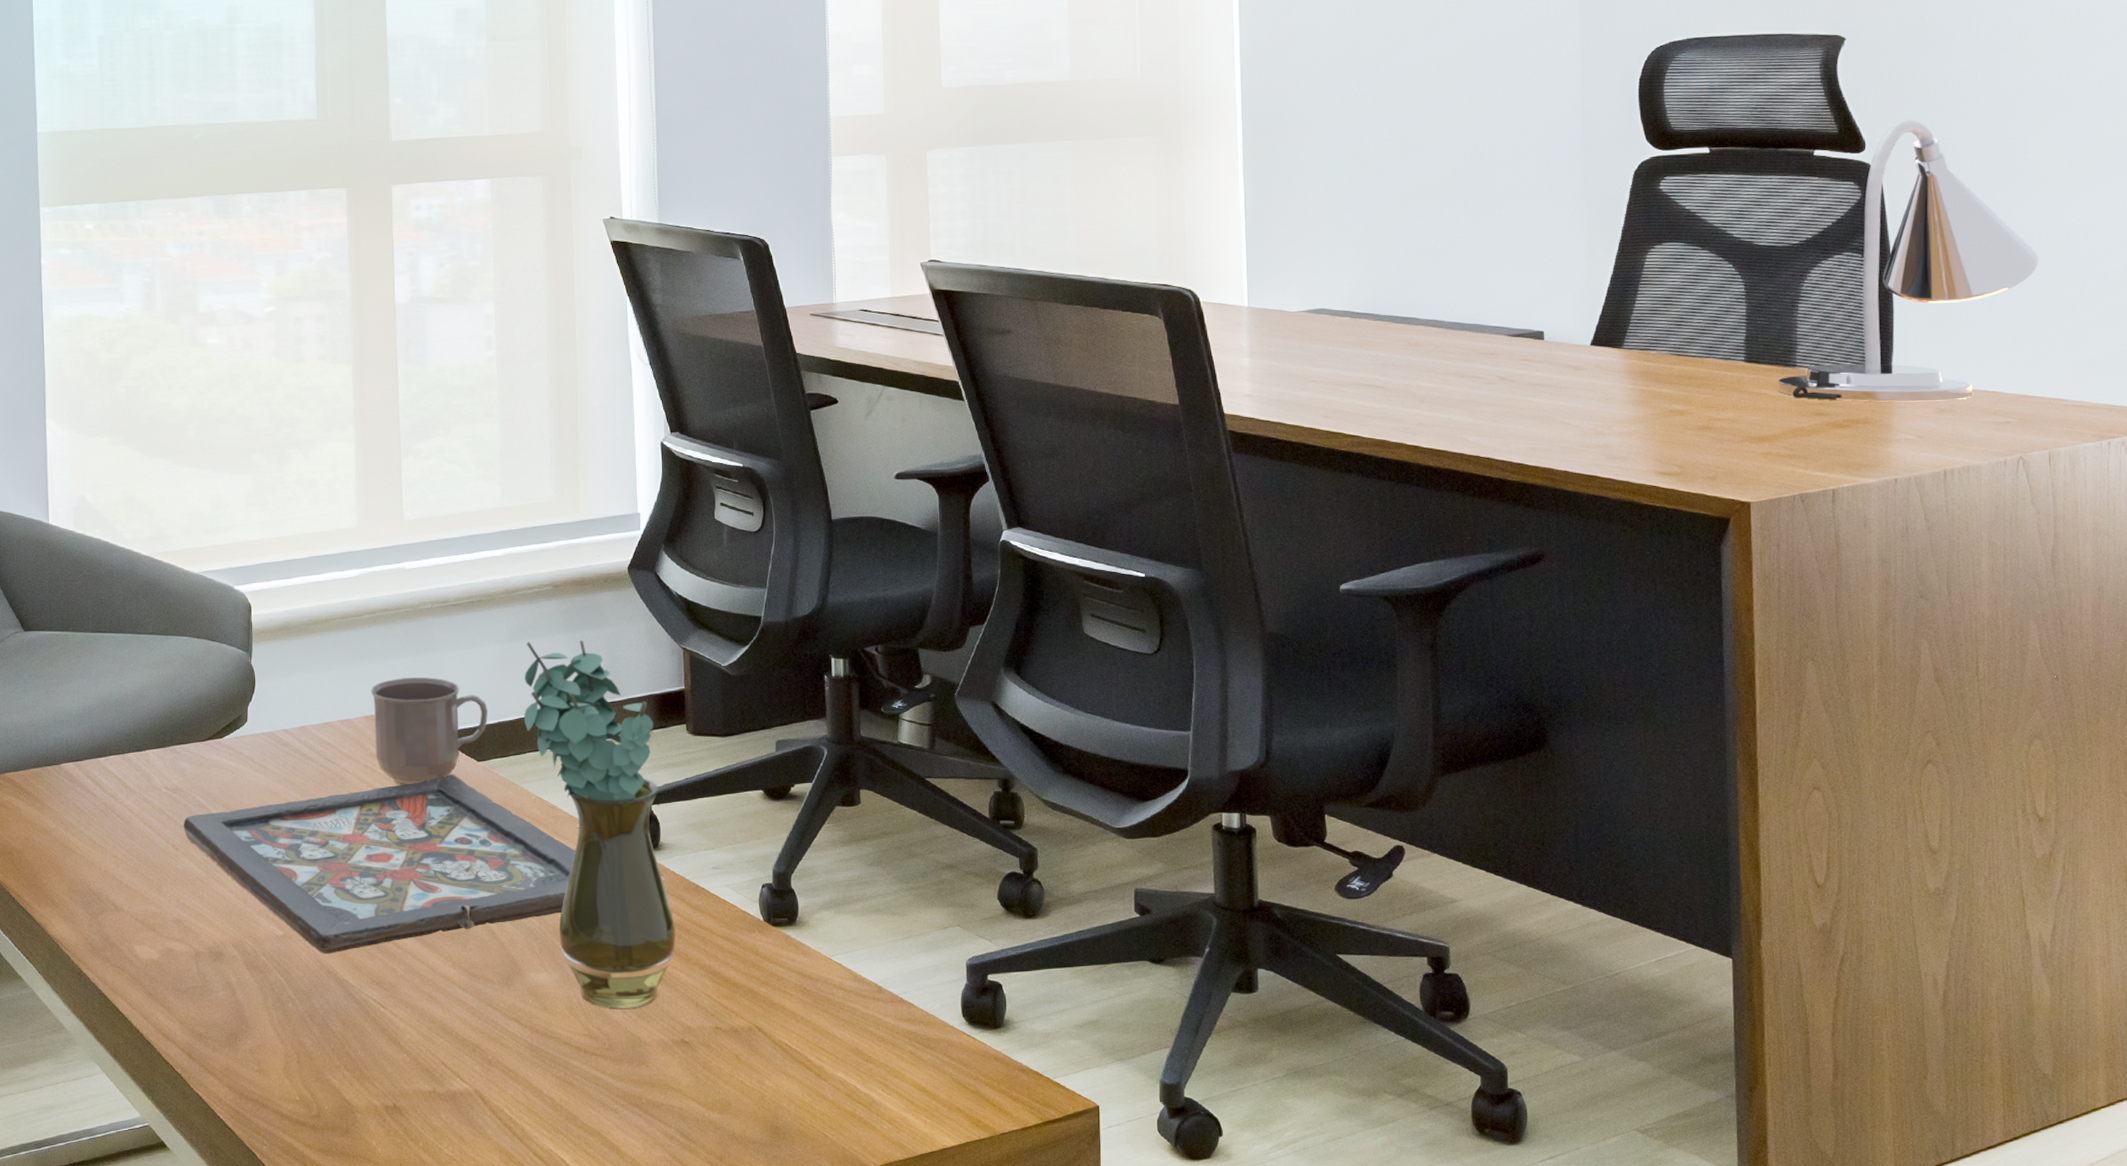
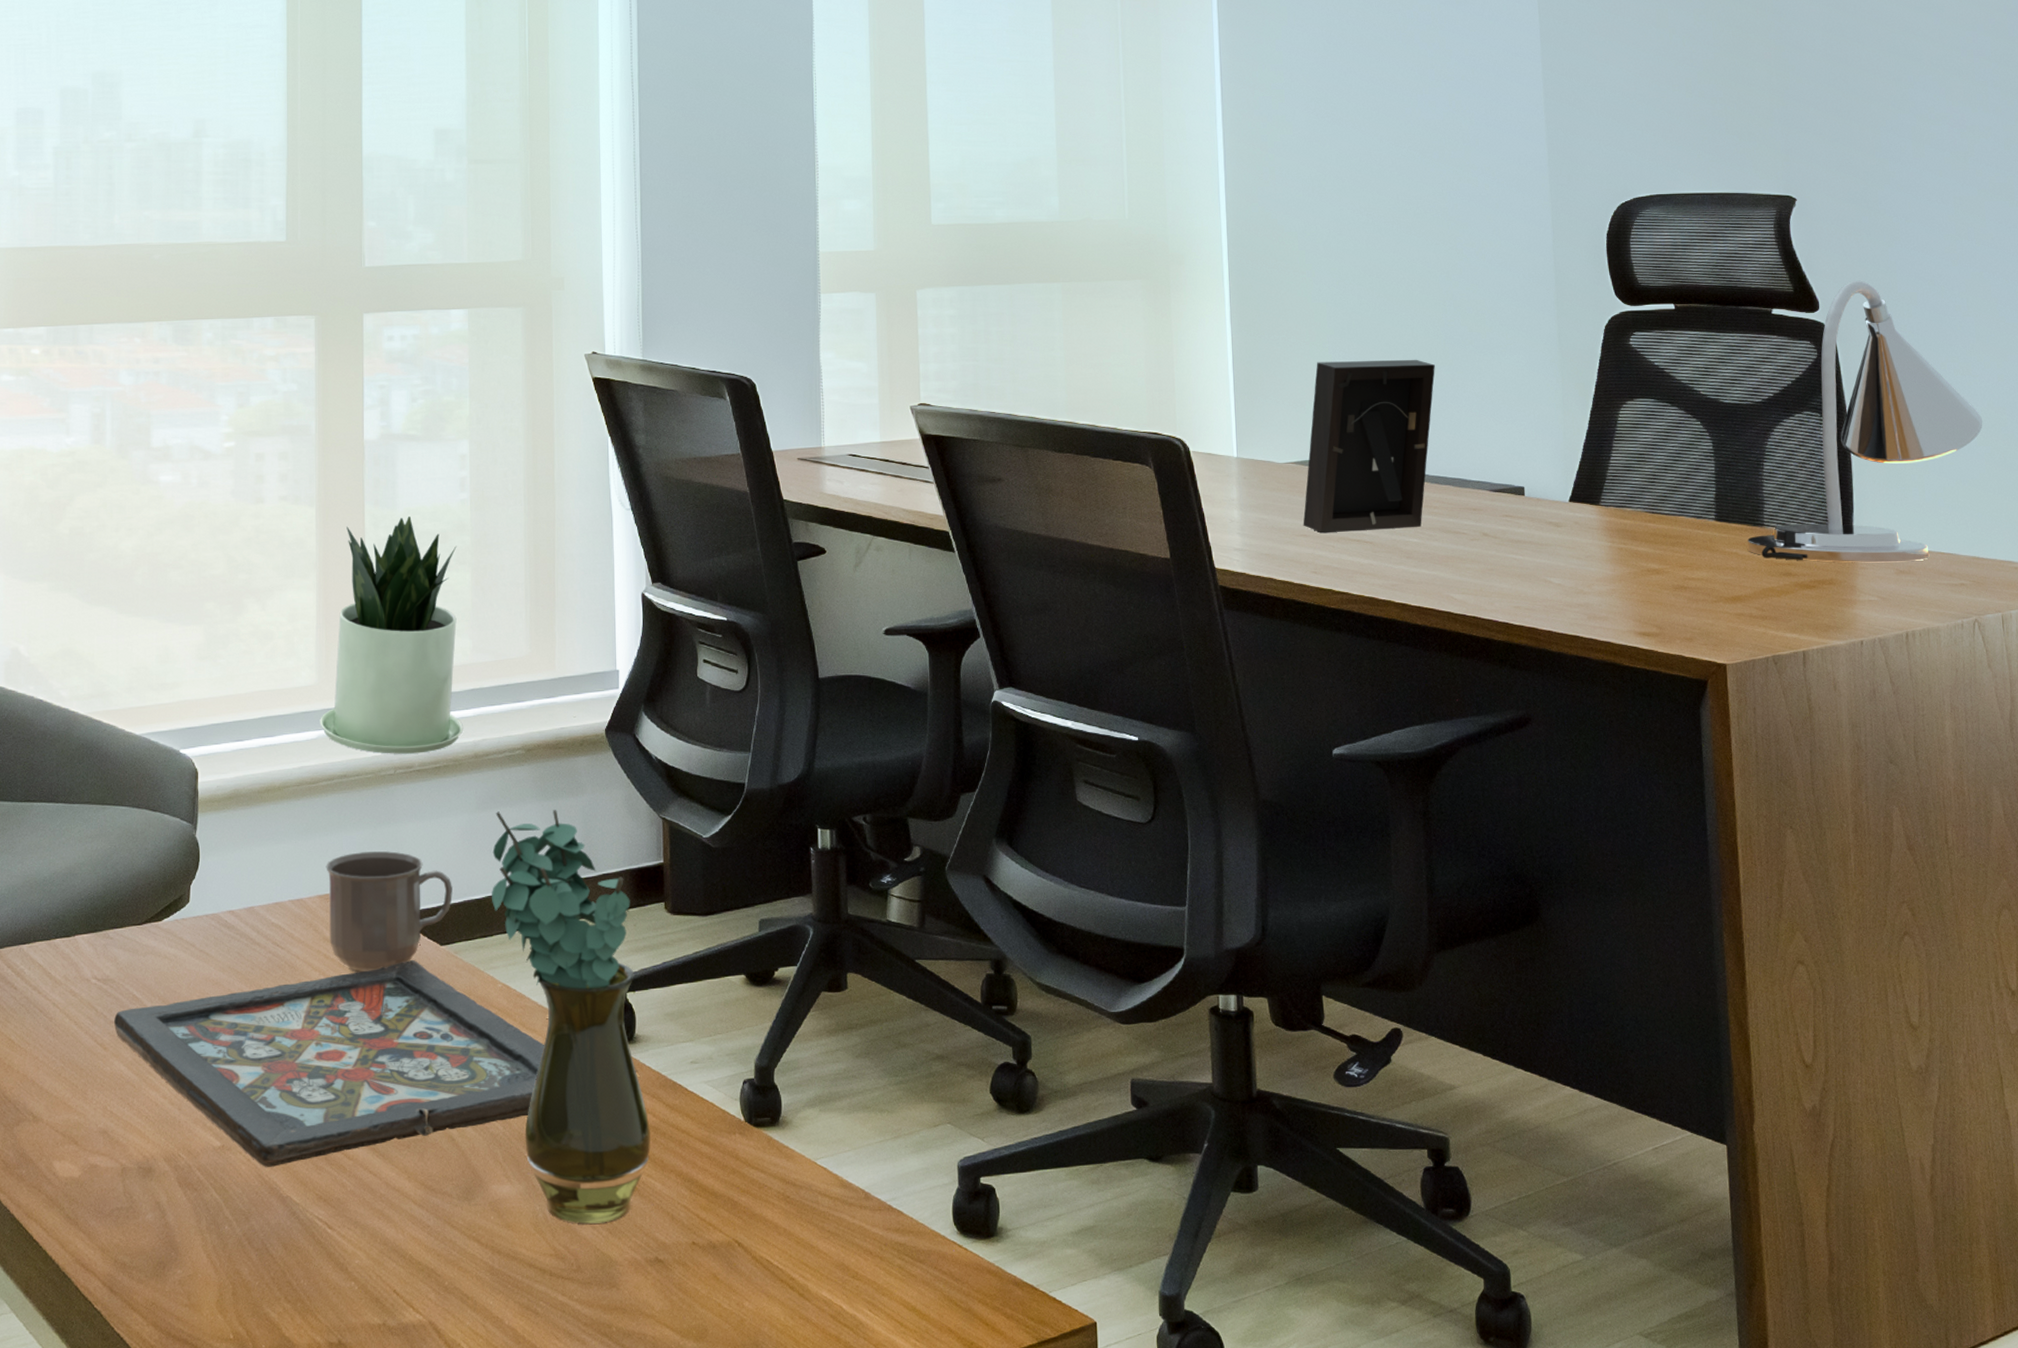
planter: none [361,373,495,590] -> present [320,517,464,754]
picture frame: none [1314,208,1454,378] -> present [1303,359,1435,532]

